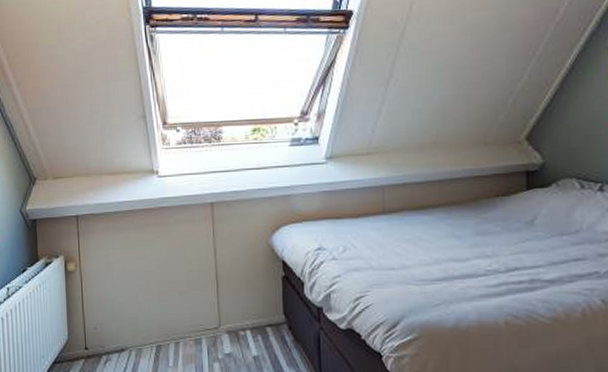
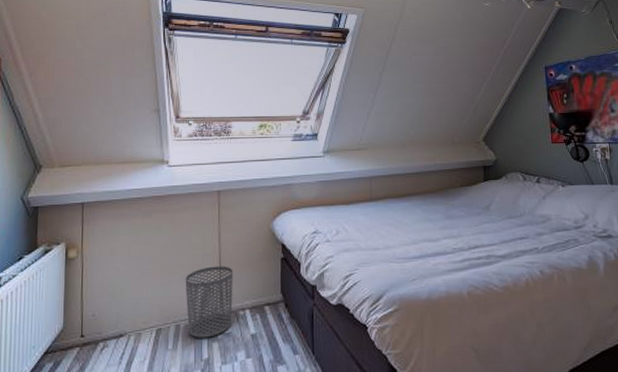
waste bin: none [182,283,233,357] -> present [185,266,233,338]

